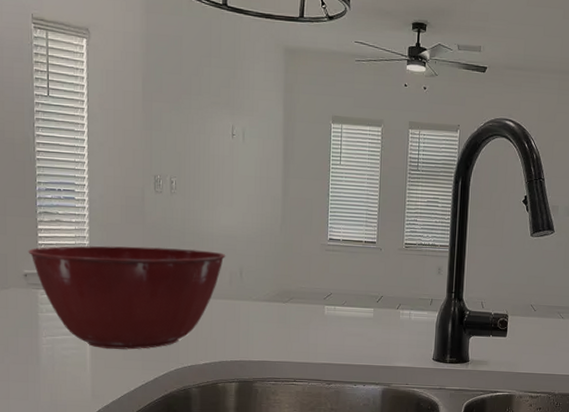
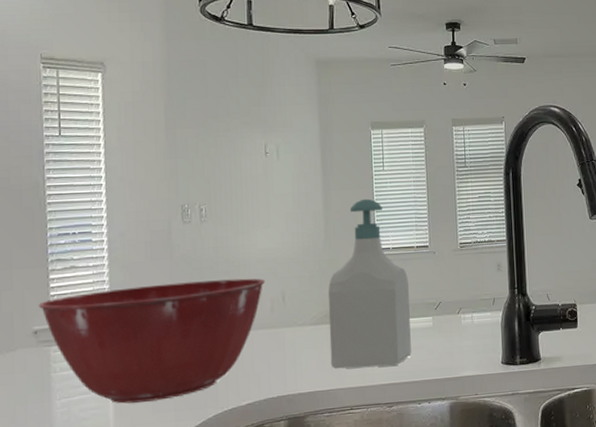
soap bottle: none [279,190,355,349] -> present [328,198,411,369]

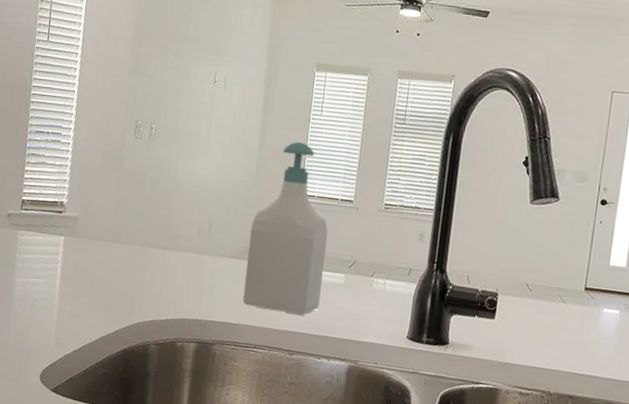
mixing bowl: present [38,278,266,404] -> none [13,188,197,299]

